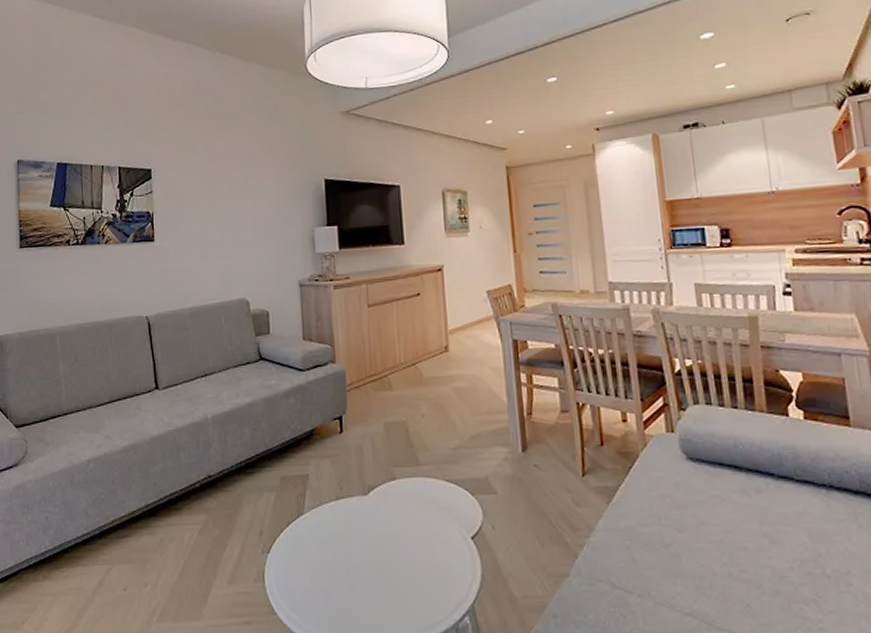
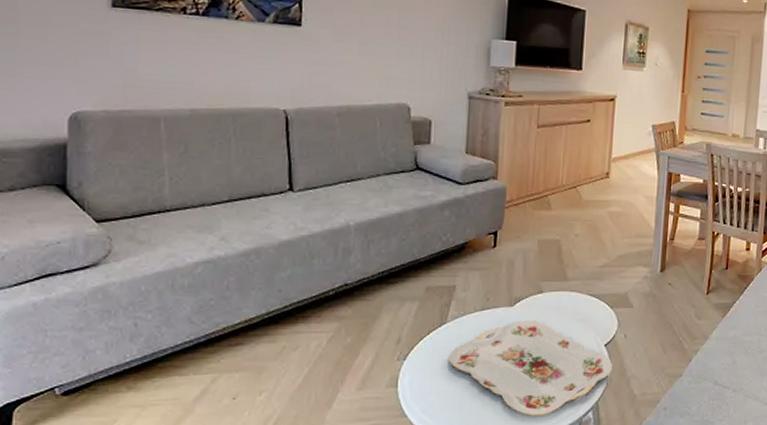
serving tray: none [310,510,485,618] -> present [449,320,613,416]

